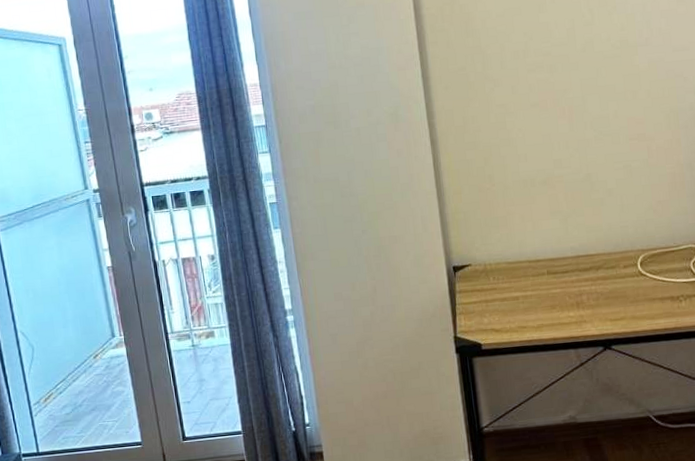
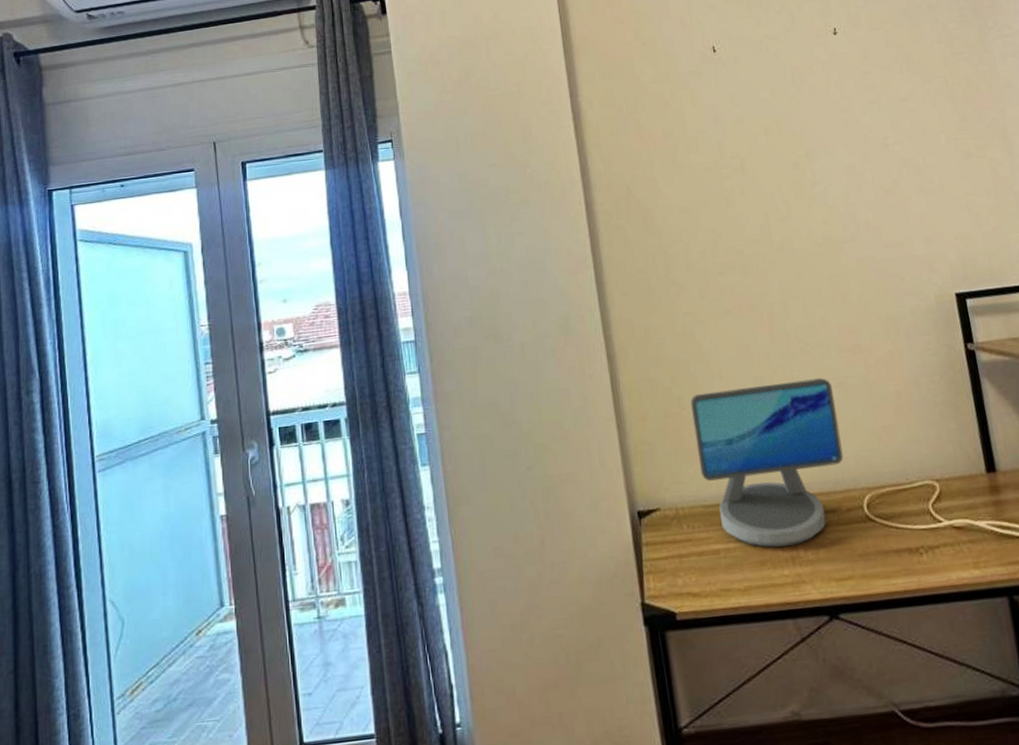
computer monitor: none [500,161,624,295] -> present [690,378,844,548]

